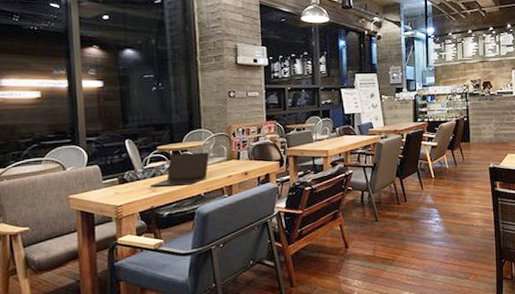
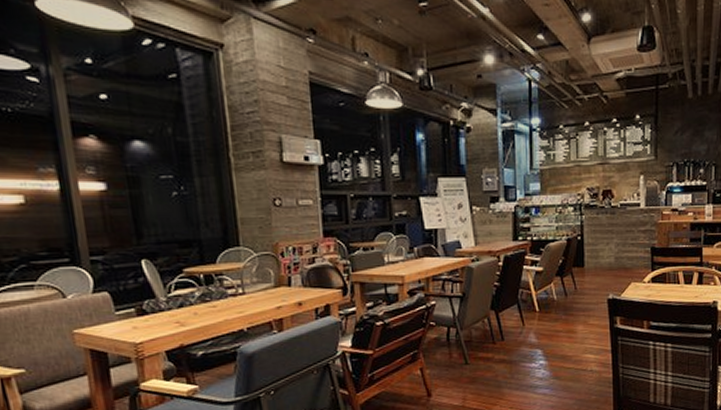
laptop: present [149,152,209,187] -> none [176,276,252,320]

